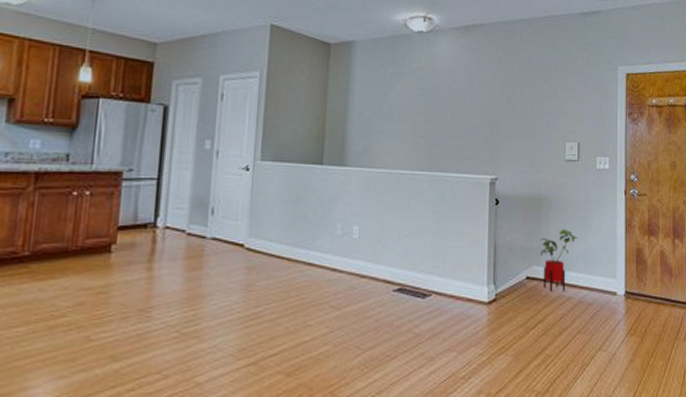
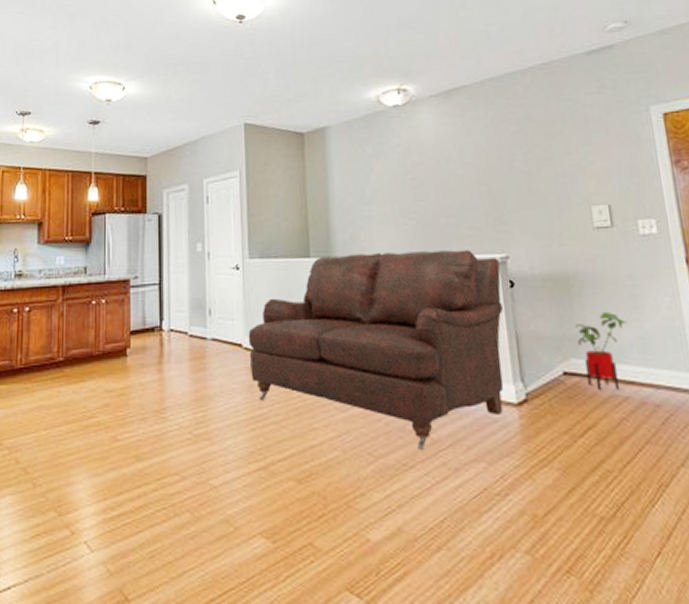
sofa: none [250,164,491,343] -> present [248,249,504,450]

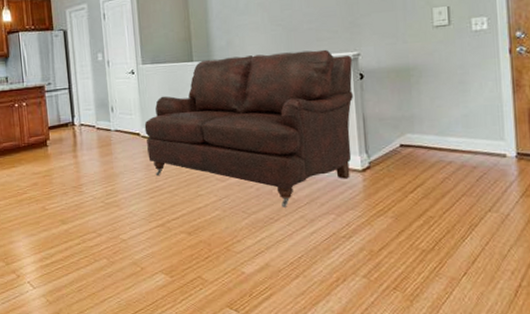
house plant: present [574,311,627,391] -> none [411,95,455,158]

